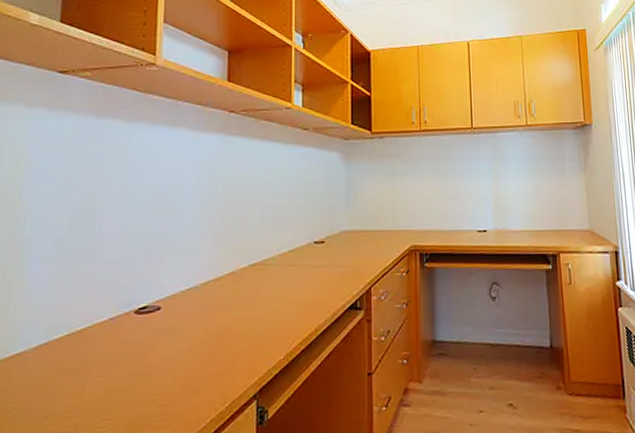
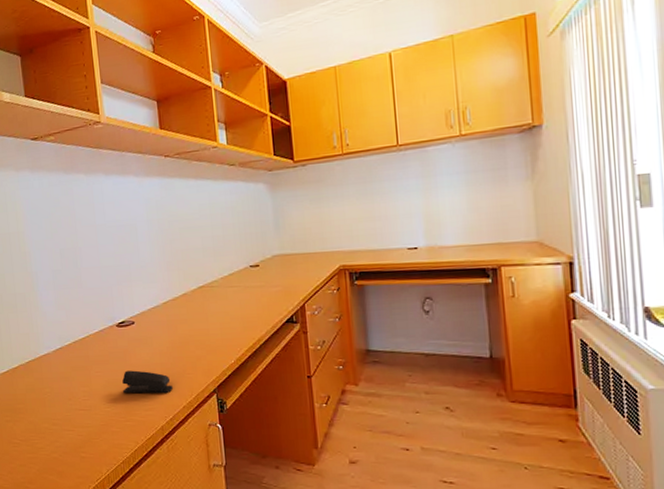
stapler: none [128,372,200,405] -> present [122,370,173,394]

